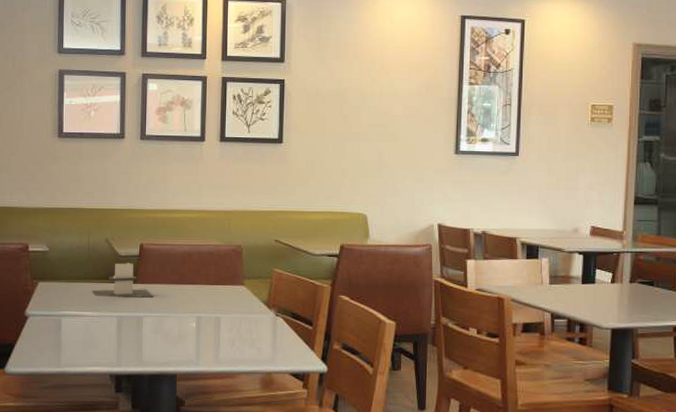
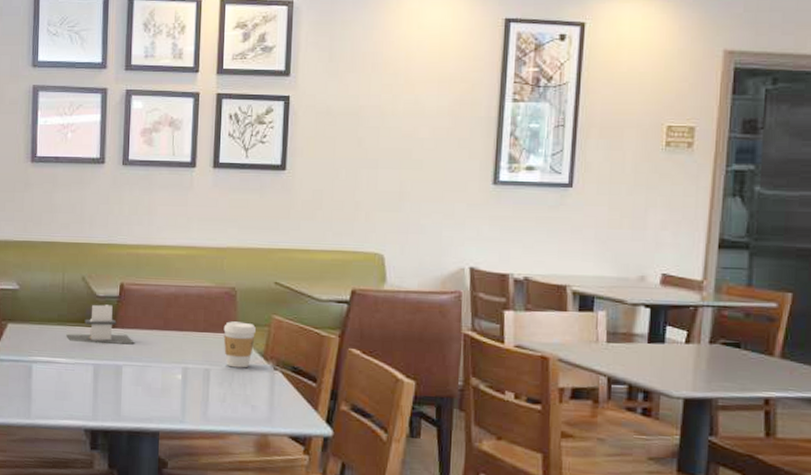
coffee cup: none [231,275,259,316] -> present [223,321,256,368]

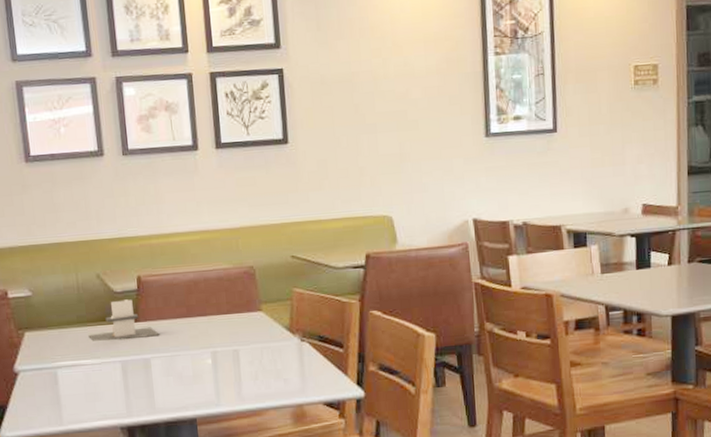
coffee cup: present [223,321,256,368] -> none [247,299,279,345]

